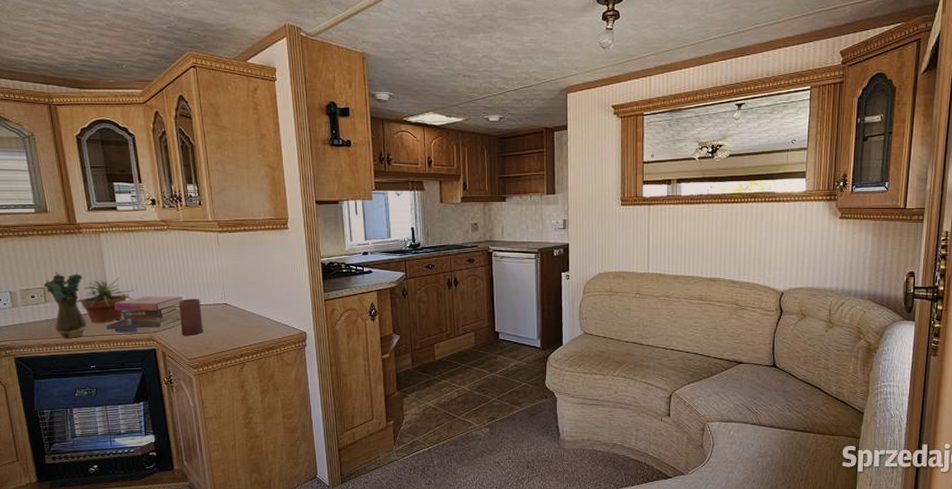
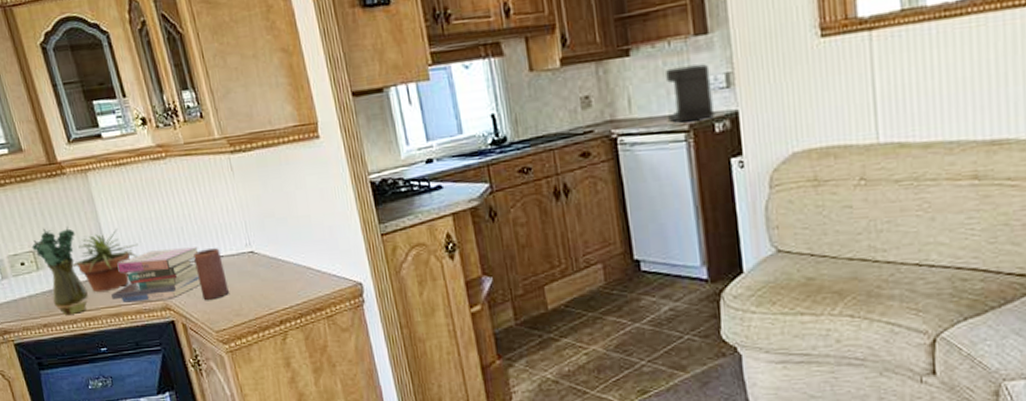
coffee maker: none [526,212,555,247] -> present [666,64,715,123]

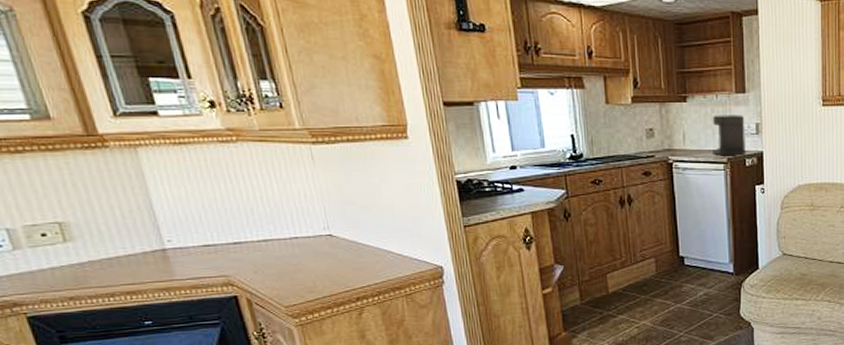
vase: present [32,227,89,316] -> none [58,199,131,289]
potted plant: present [72,228,139,293] -> none [112,205,198,267]
books: present [111,247,201,303] -> none [161,228,271,278]
candle: present [193,248,229,300] -> none [264,230,302,277]

